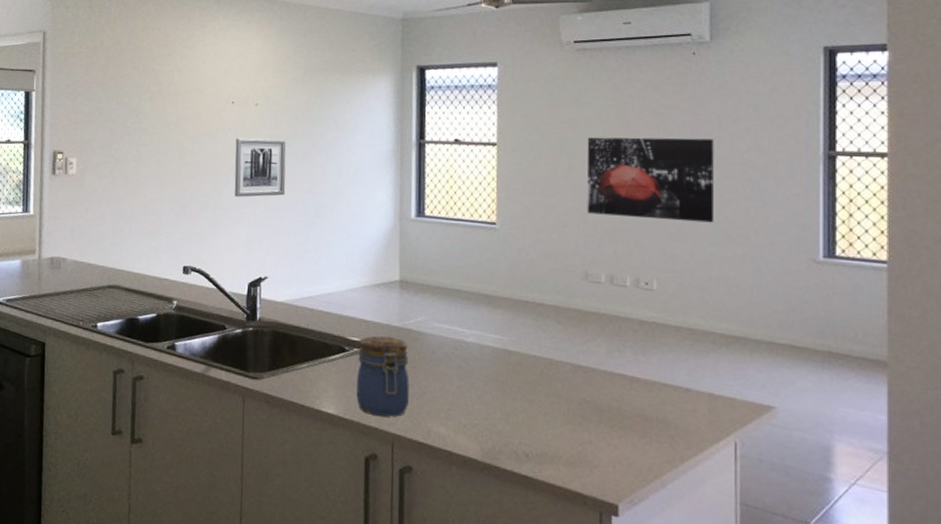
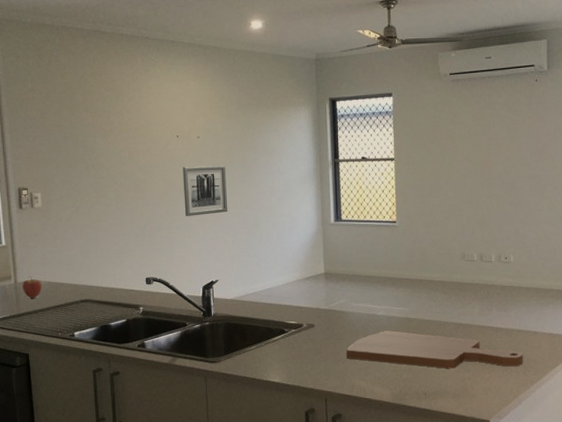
fruit: none [46,252,67,279] -> present [22,276,42,299]
jar: present [356,336,409,417] -> none [295,318,336,379]
cutting board: none [423,363,670,435] -> present [347,331,524,369]
wall art: present [587,137,714,223] -> none [461,146,551,210]

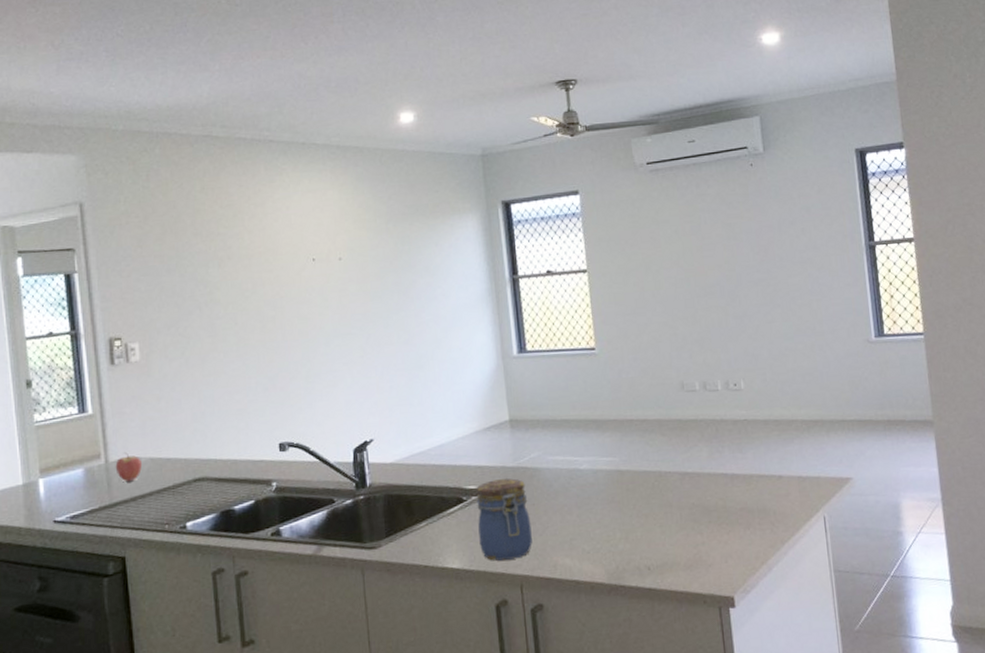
wall art: present [182,165,228,216] -> none [321,292,382,360]
jar: none [295,318,336,379] -> present [476,478,532,561]
cutting board: present [347,331,524,369] -> none [544,488,770,533]

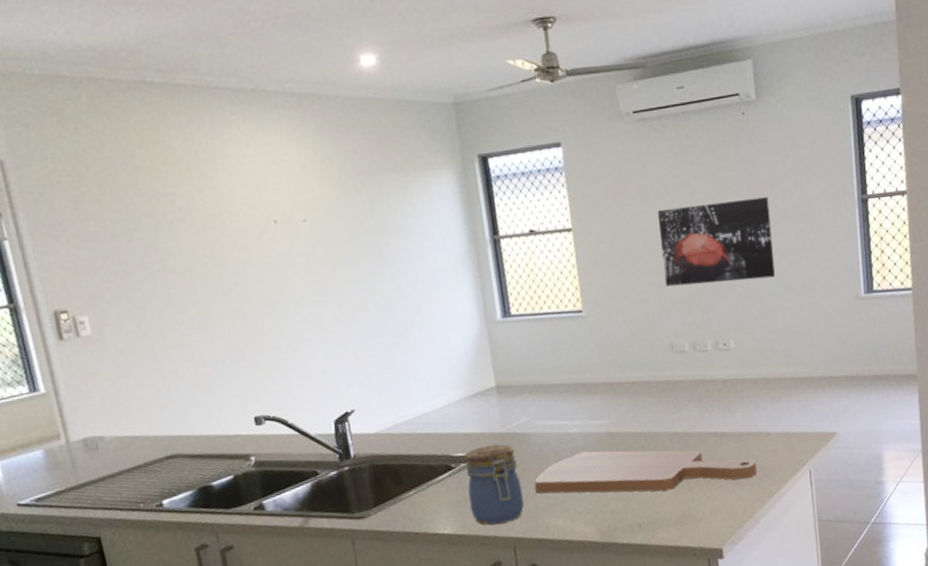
fruit: present [115,452,142,482] -> none [77,431,107,462]
cutting board: none [544,488,770,533] -> present [535,450,758,494]
wall art: none [668,242,784,327] -> present [657,197,775,287]

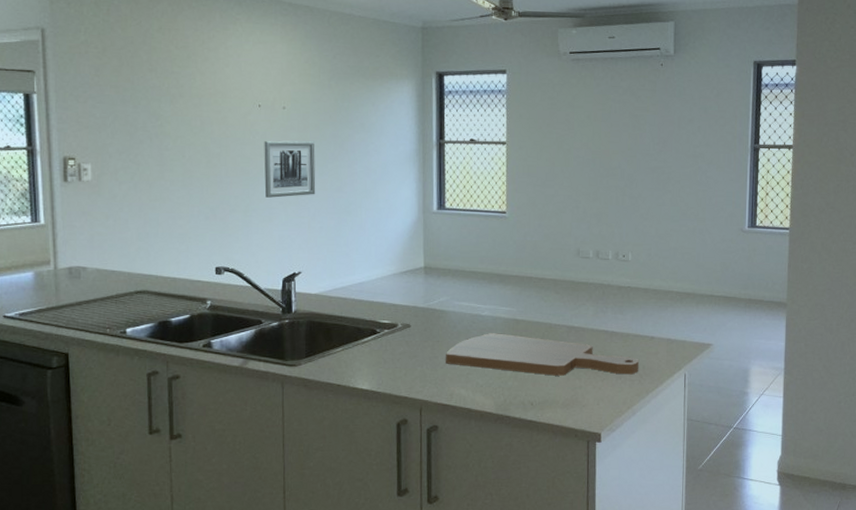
wall art: none [287,256,358,329] -> present [264,140,316,198]
jar: present [464,444,524,525] -> none [388,317,434,386]
wall art: present [657,197,775,287] -> none [579,135,675,204]

